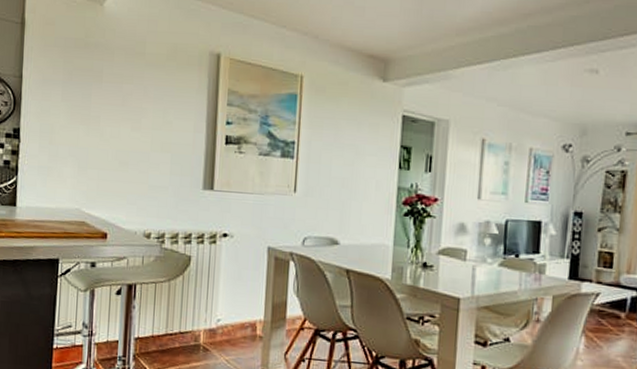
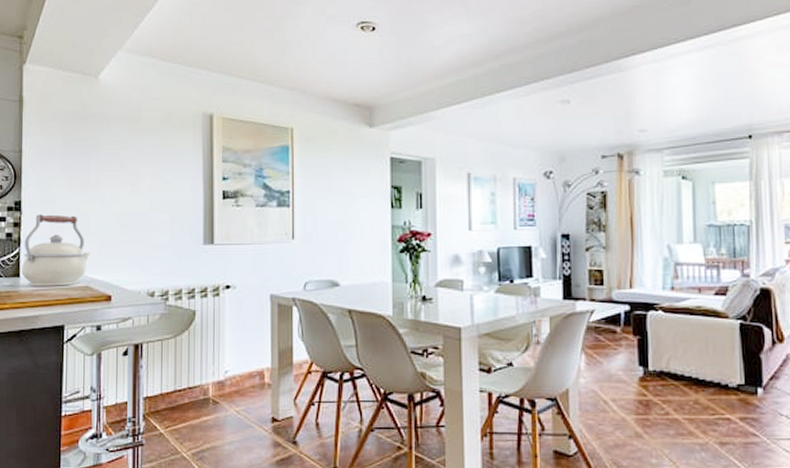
kettle: none [18,144,88,220] -> present [22,214,90,286]

